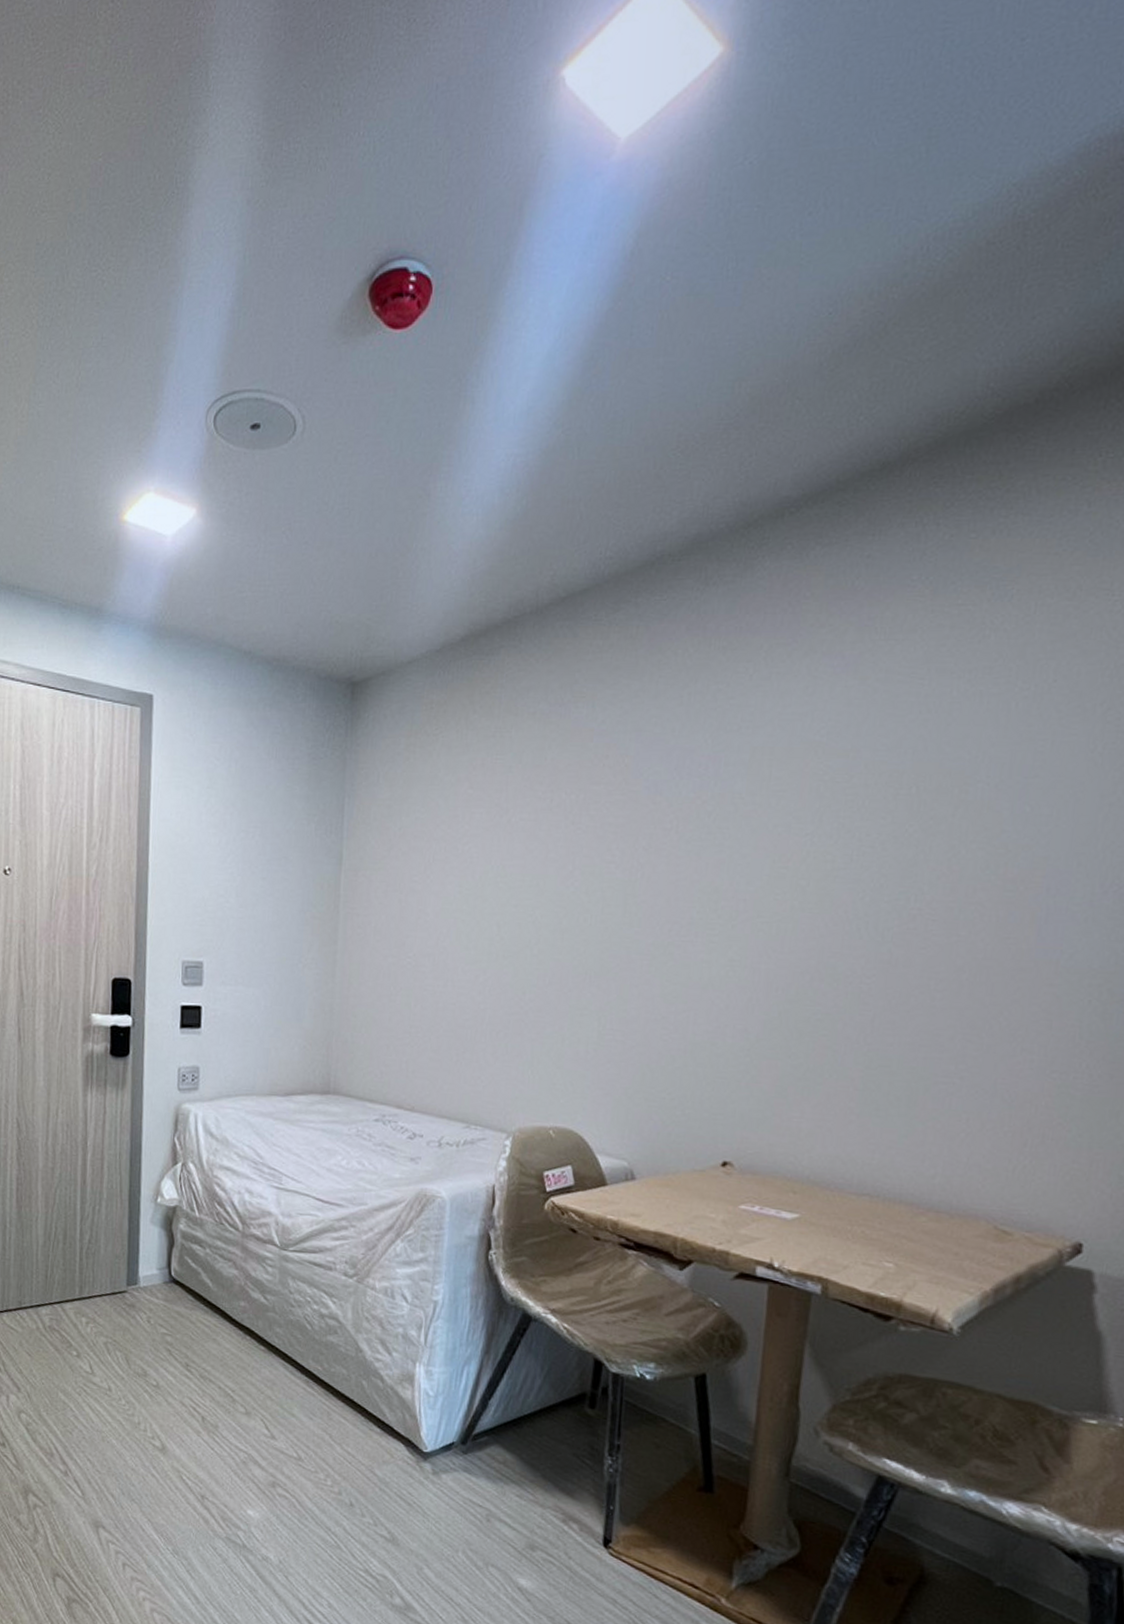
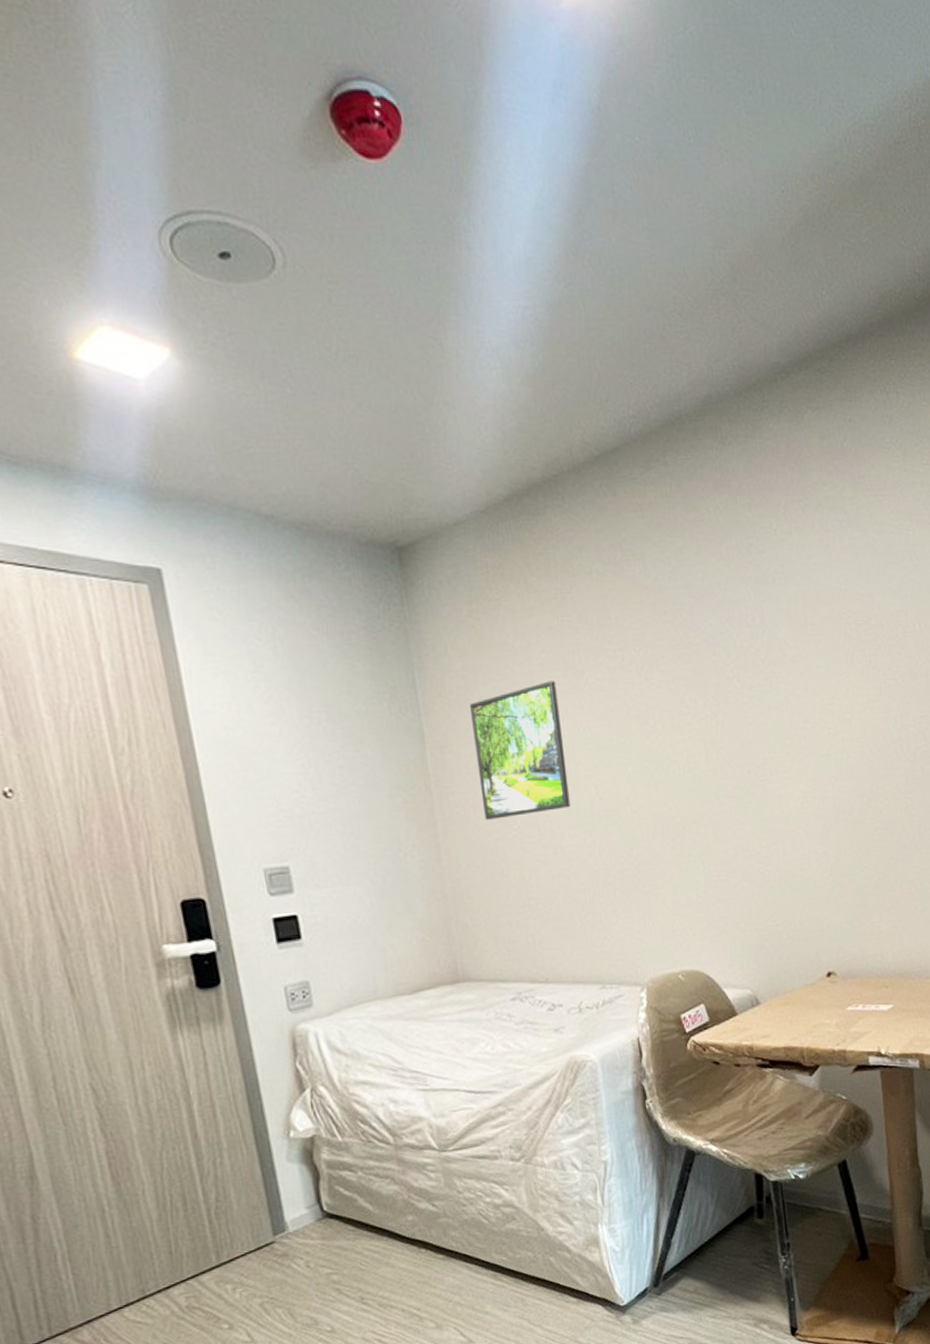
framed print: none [383,816,478,945] -> present [470,681,571,820]

